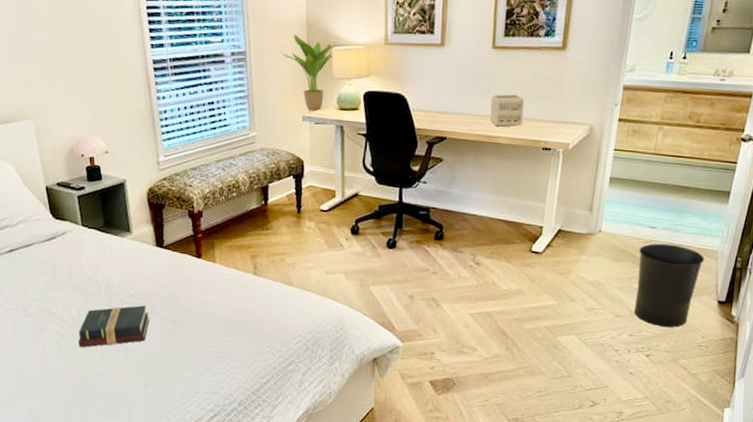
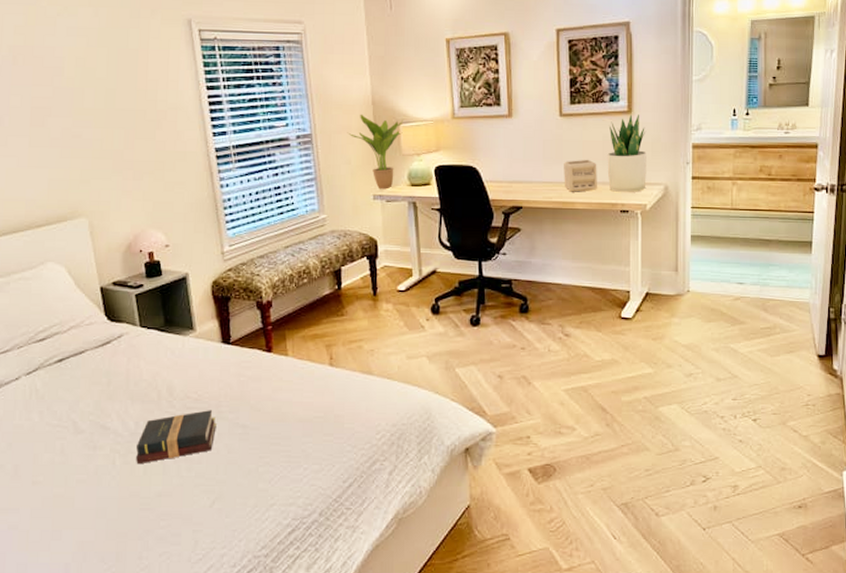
planter: none [534,51,578,131] -> present [607,114,646,193]
waste bin: present [634,243,705,327] -> none [731,299,798,387]

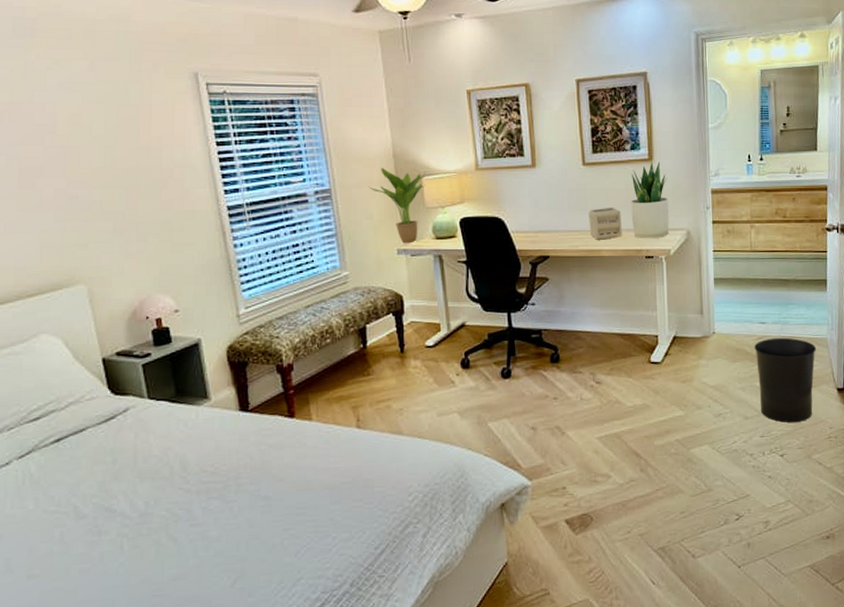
hardback book: present [136,410,217,465] -> none [147,483,236,548]
waste bin: none [731,299,798,387] -> present [754,337,817,422]

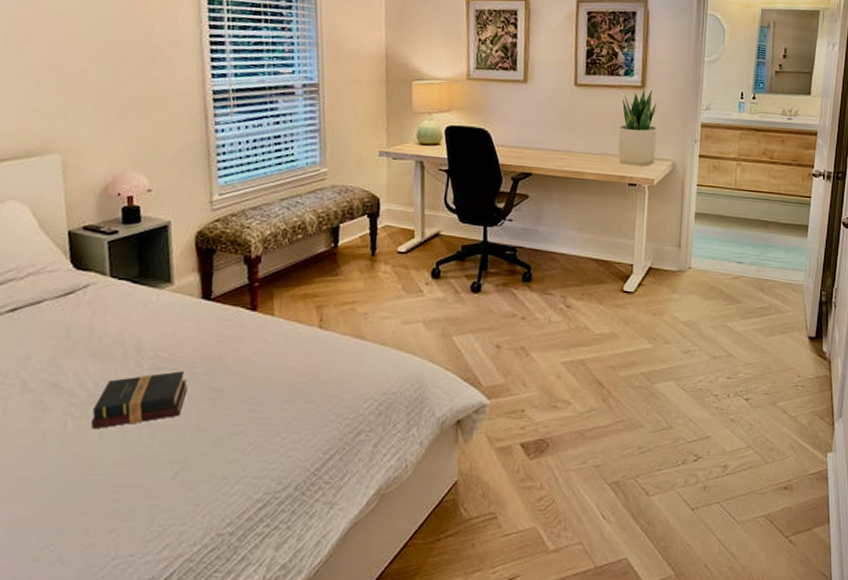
hardback book: none [147,483,236,548] -> present [91,371,188,430]
potted plant: present [368,167,427,244] -> none [356,67,417,147]
desk organizer: present [589,207,622,240] -> none [574,130,609,163]
waste bin: present [754,337,817,422] -> none [729,279,792,367]

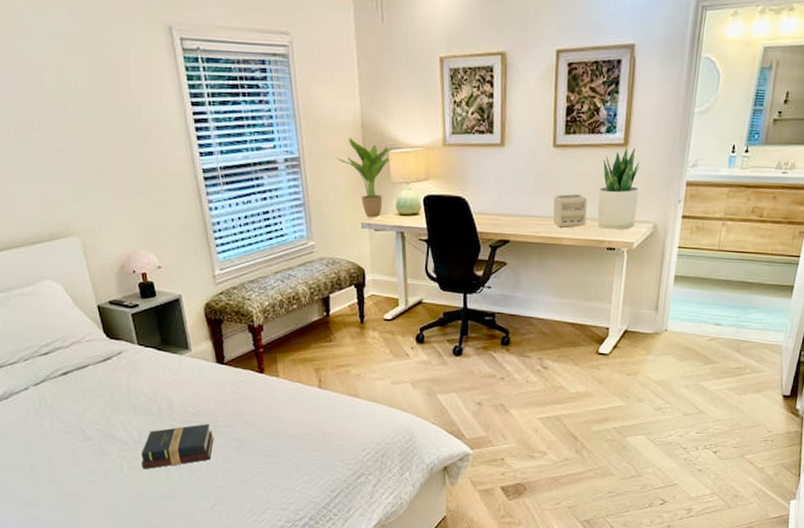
potted plant: none [356,67,417,147] -> present [335,137,394,218]
desk organizer: none [574,130,609,163] -> present [552,193,588,228]

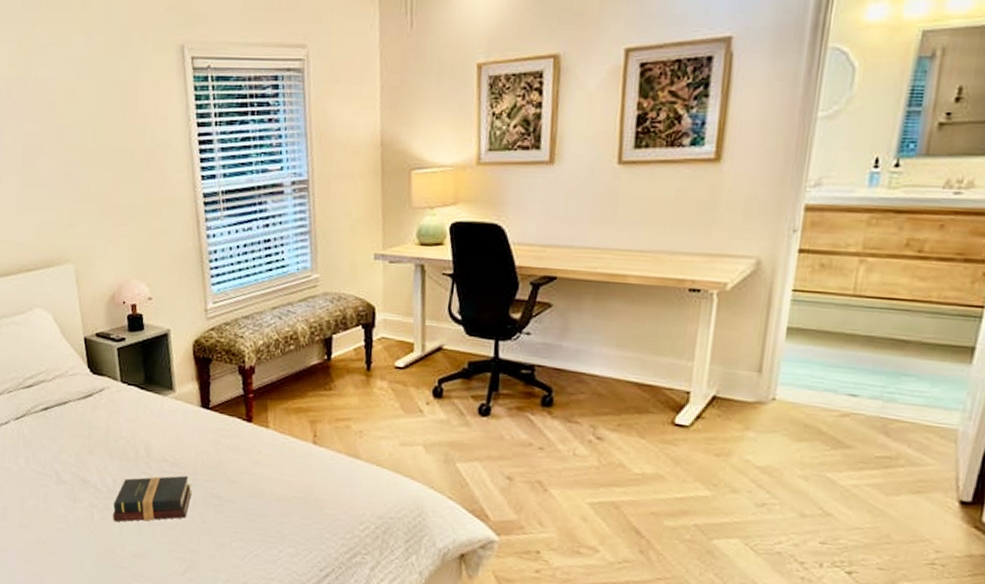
potted plant: present [335,137,394,218] -> none [349,157,418,248]
desk organizer: present [552,193,588,228] -> none [615,220,663,263]
planter: present [597,147,640,231] -> none [676,163,738,267]

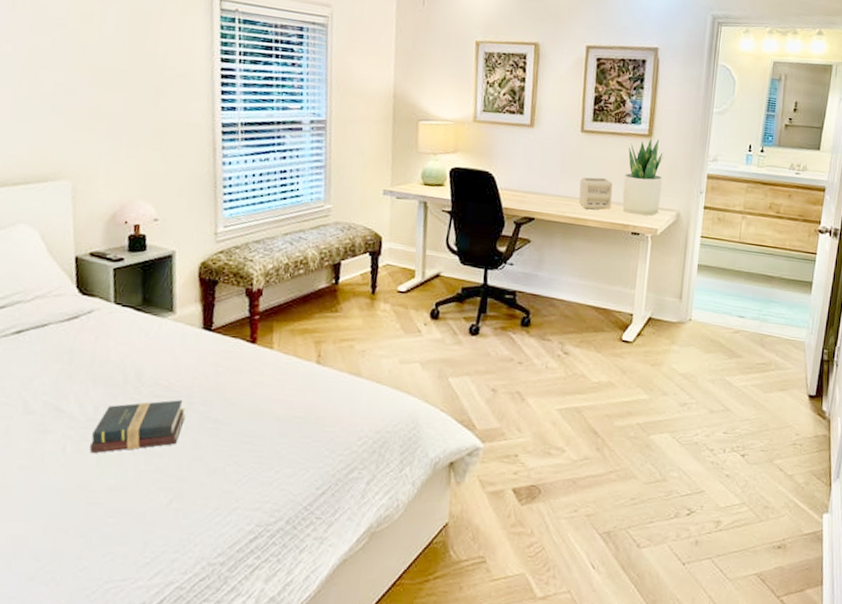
desk organizer: none [615,220,663,263] -> present [578,177,613,210]
planter: none [676,163,738,267] -> present [622,138,664,216]

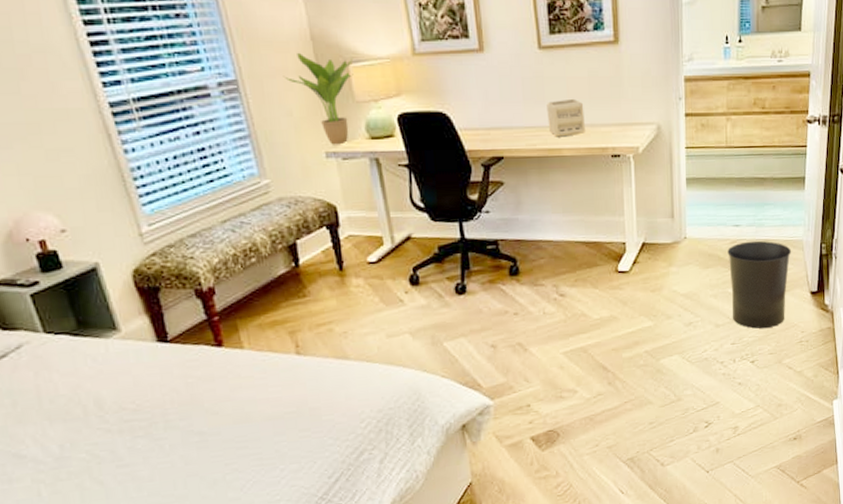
hardback book: present [89,400,186,454] -> none [66,420,166,493]
potted plant: none [363,106,424,186] -> present [283,52,354,145]
planter: present [622,138,664,216] -> none [594,45,638,136]
waste bin: none [728,333,793,424] -> present [727,240,792,329]

